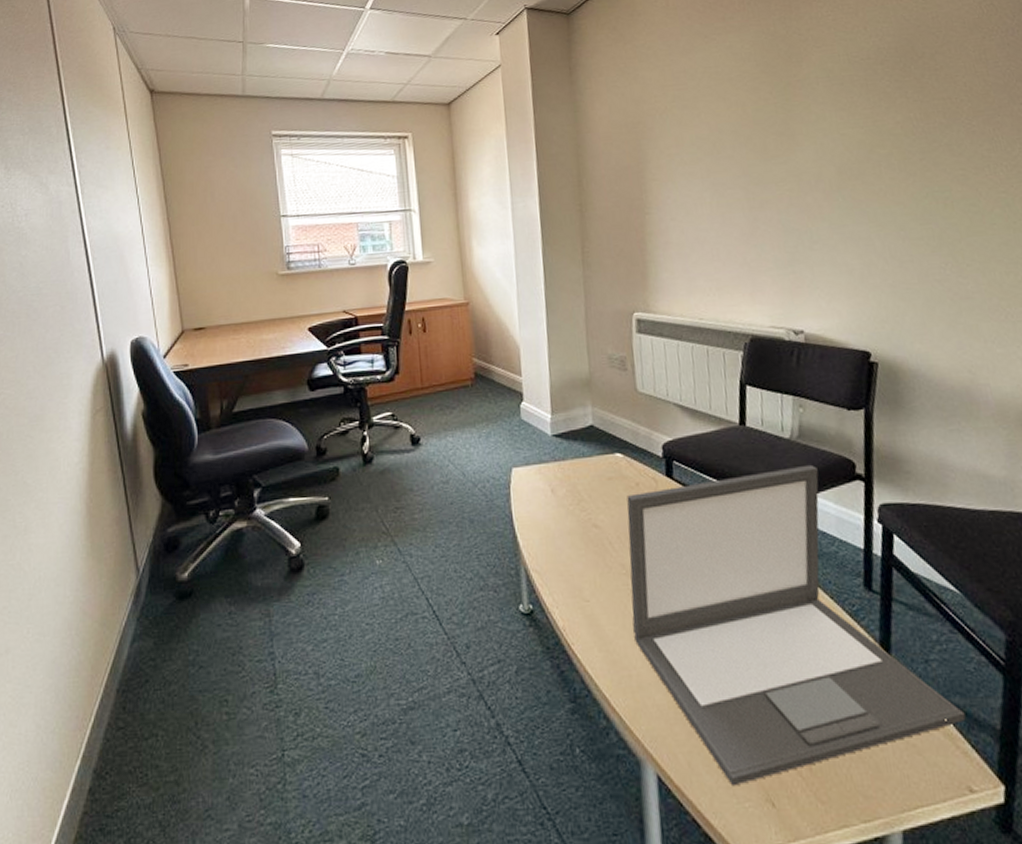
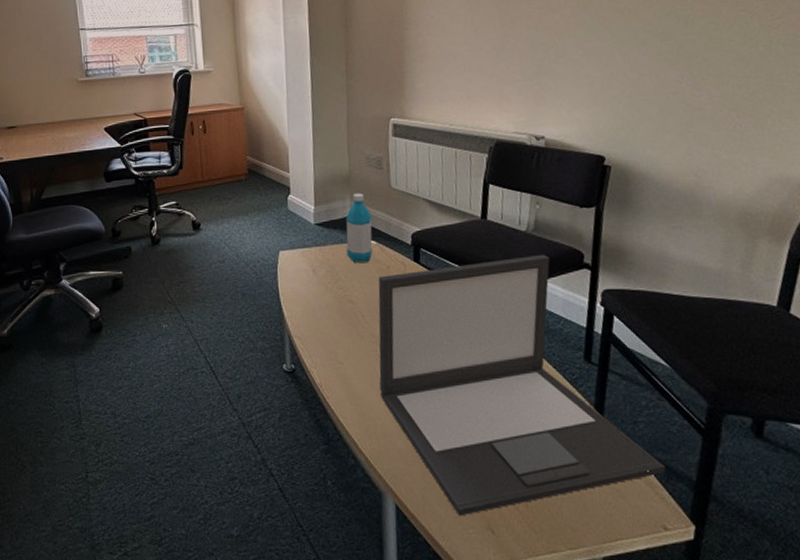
water bottle: none [587,398,619,480] -> present [346,192,372,263]

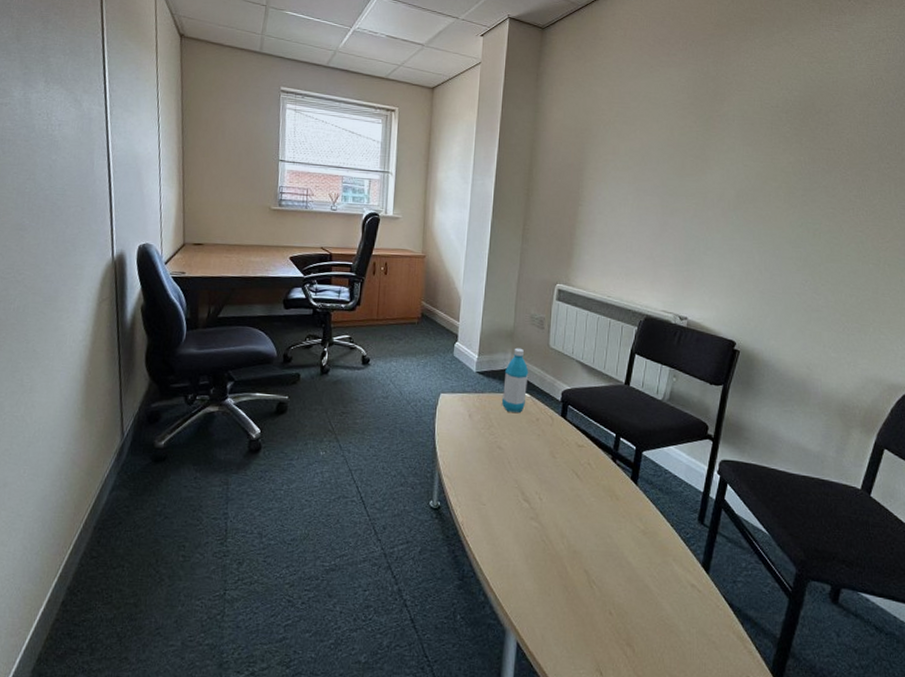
laptop: present [378,254,666,516] -> none [516,422,756,657]

